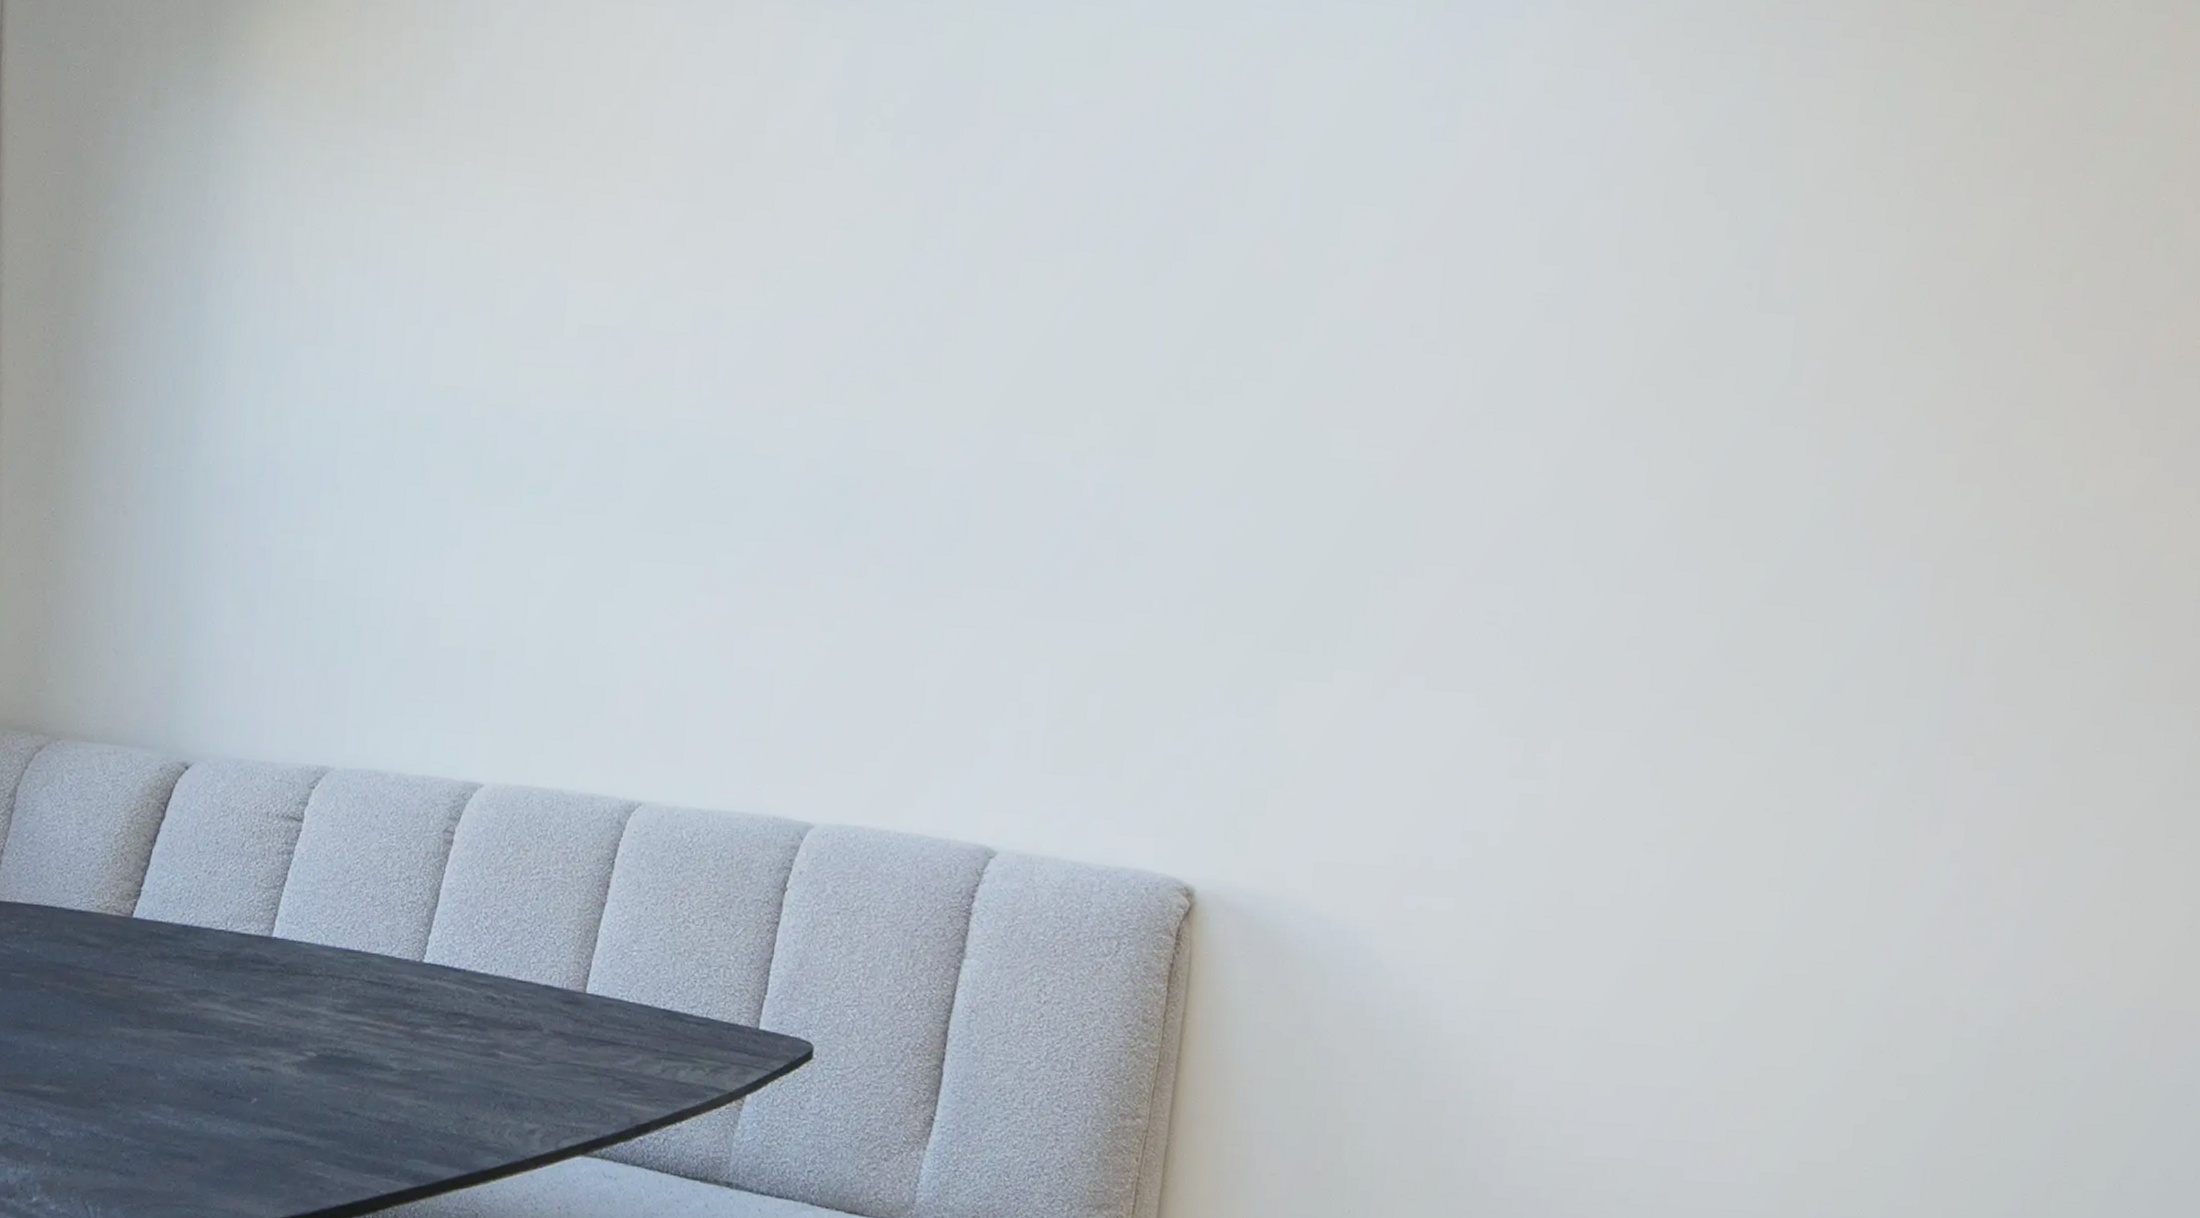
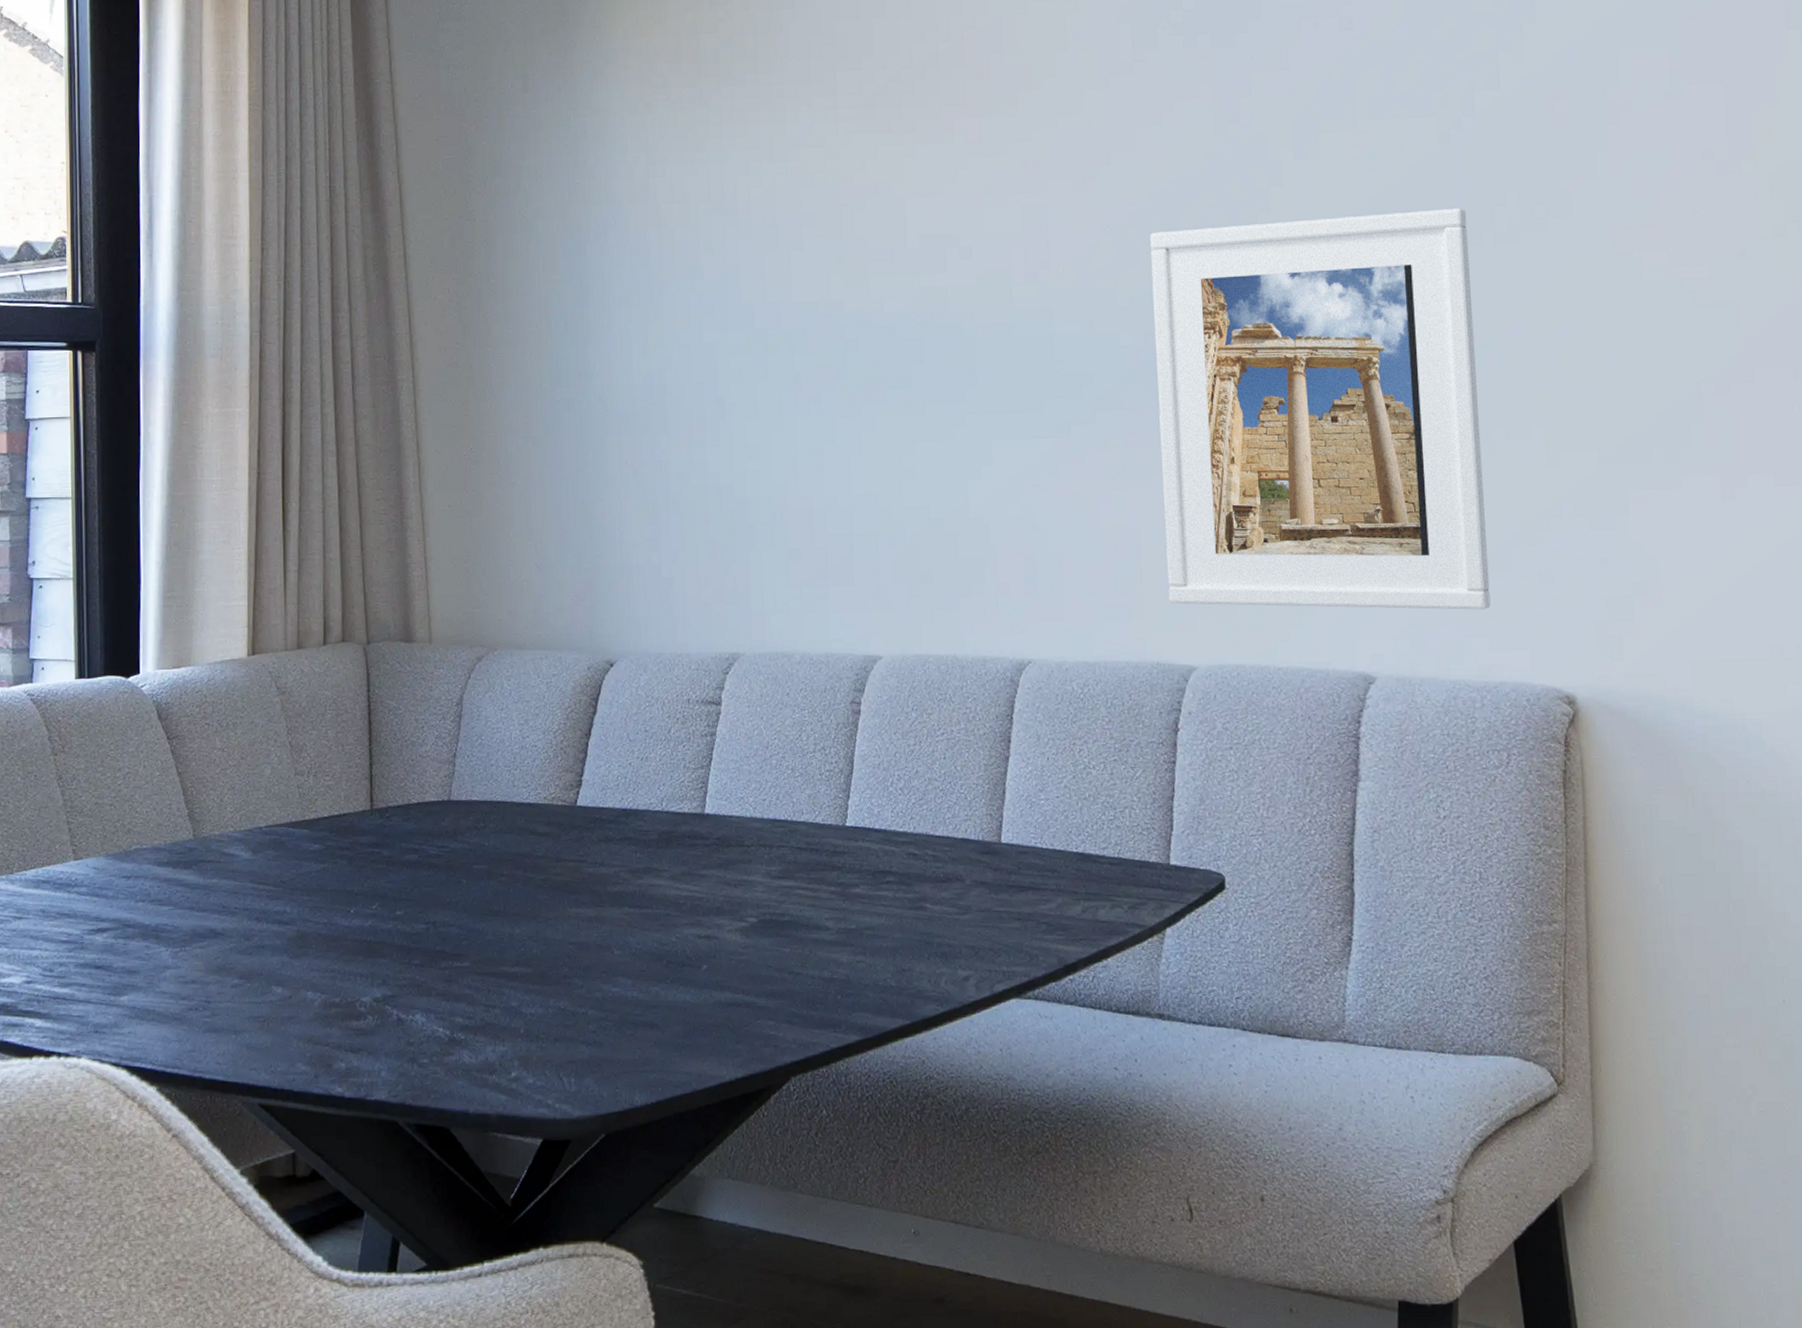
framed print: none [794,349,1162,791] -> present [1150,209,1491,610]

